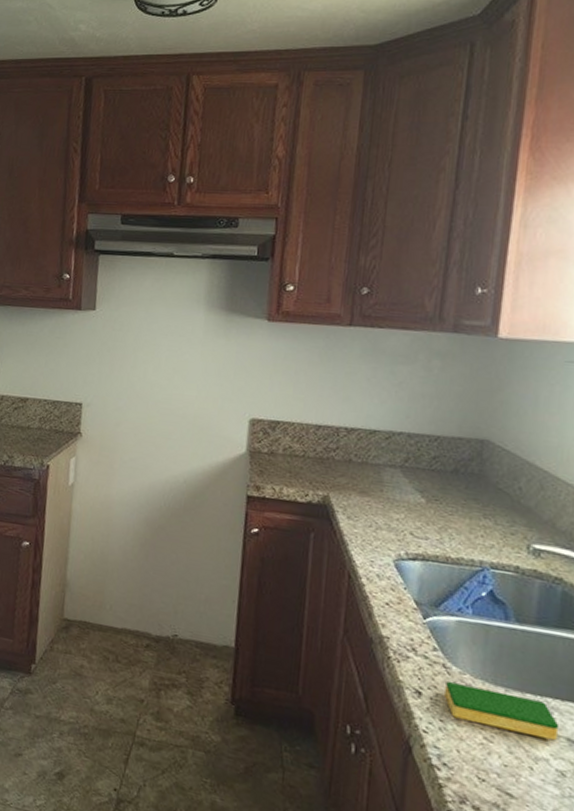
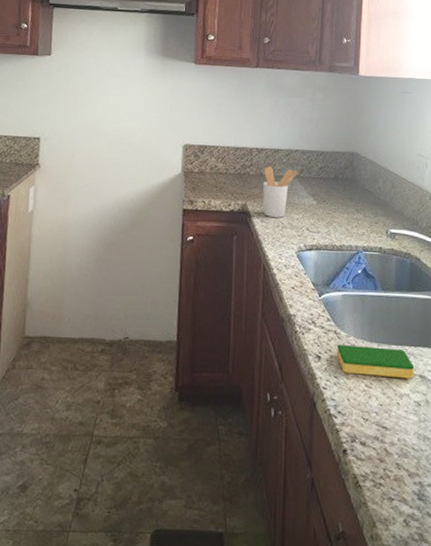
utensil holder: none [350,451,402,516] -> present [262,166,298,218]

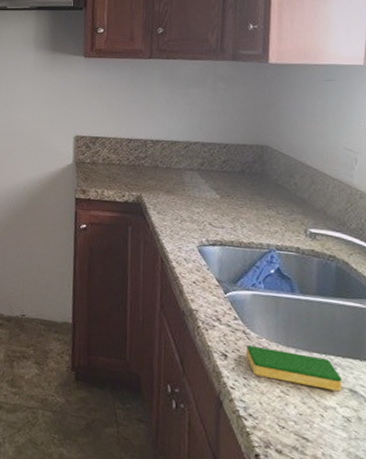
utensil holder: present [262,166,298,218] -> none [159,158,198,211]

